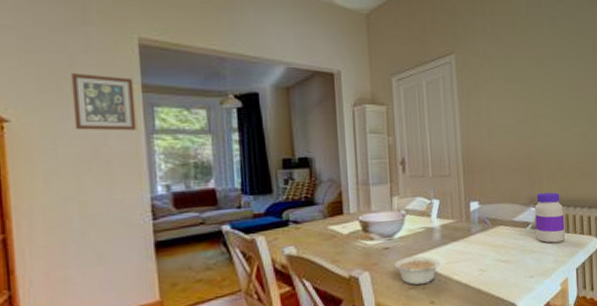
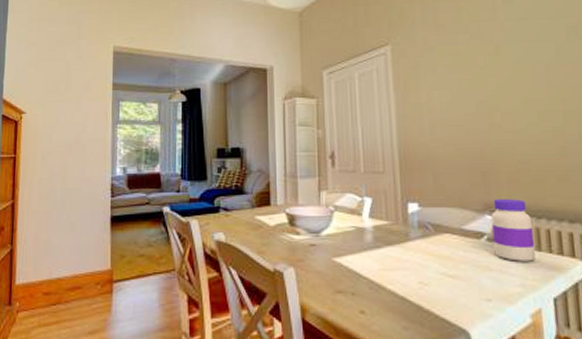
picture frame: present [71,73,137,131] -> none [65,76,107,121]
legume: present [395,256,440,285] -> none [321,258,371,290]

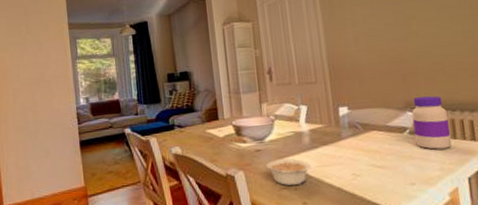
legume: none [321,258,371,290] -> present [266,158,310,186]

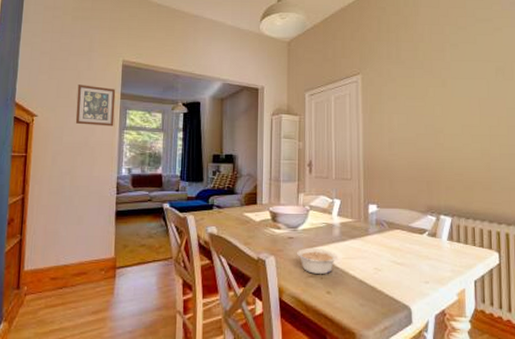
picture frame: none [26,19,66,60] -> present [75,85,116,127]
jar: present [412,96,452,150] -> none [432,203,464,252]

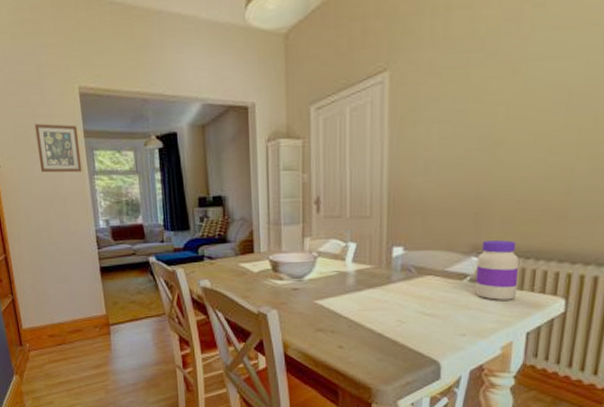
legume: present [297,248,337,275] -> none [303,300,351,329]
jar: none [432,203,464,252] -> present [475,240,520,300]

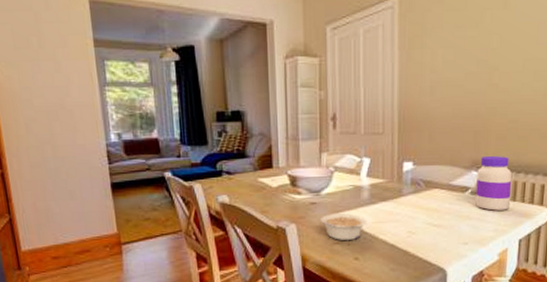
picture frame: present [34,123,82,173] -> none [37,30,92,83]
legume: none [303,300,351,329] -> present [321,213,366,241]

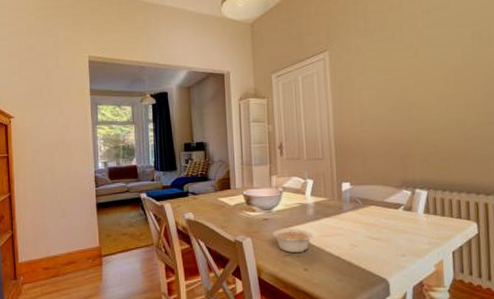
jar: present [475,156,512,211] -> none [407,176,441,225]

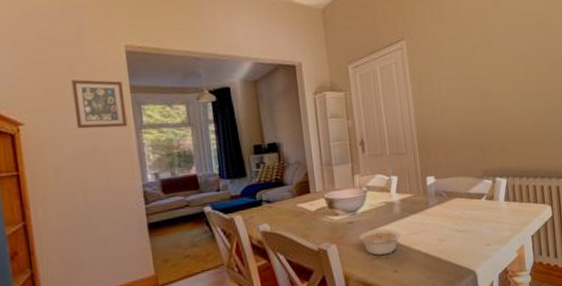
picture frame: none [48,83,87,123] -> present [71,79,128,129]

